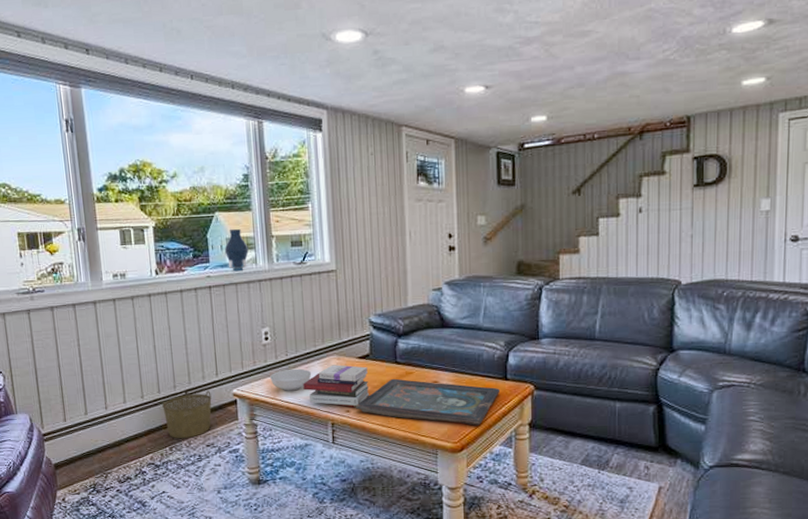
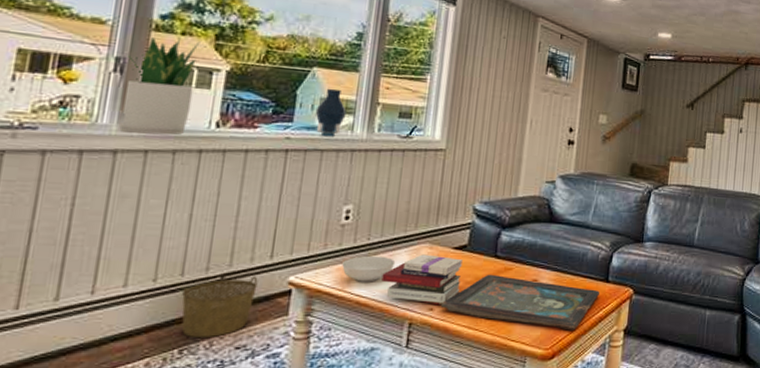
planter: none [84,205,136,288] -> present [119,38,201,136]

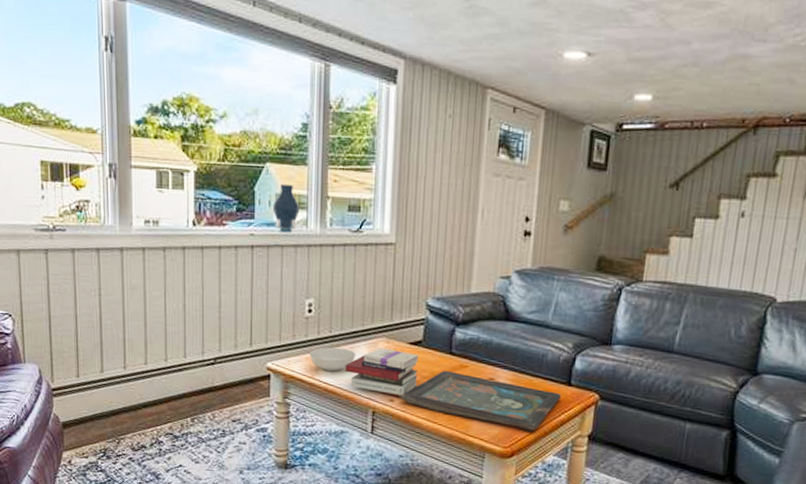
planter: present [119,38,201,136] -> none [117,141,171,234]
basket: present [181,276,258,339] -> none [187,360,243,411]

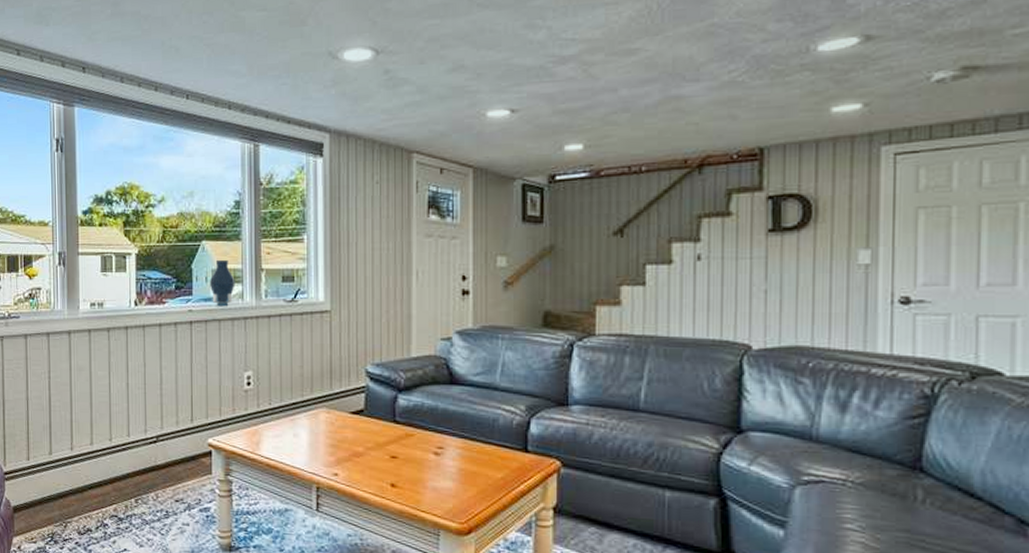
bowl: present [310,347,356,372] -> none [250,420,297,446]
books: present [345,348,418,398] -> none [286,419,362,471]
decorative tray: present [400,370,561,432] -> none [344,440,518,505]

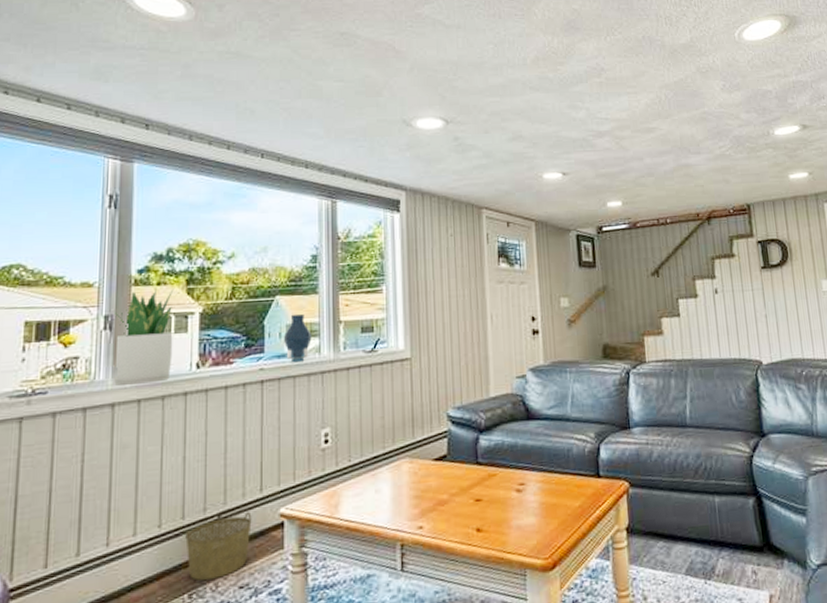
planter: none [66,229,115,317] -> present [113,288,174,386]
basket: none [131,437,184,491] -> present [185,511,252,582]

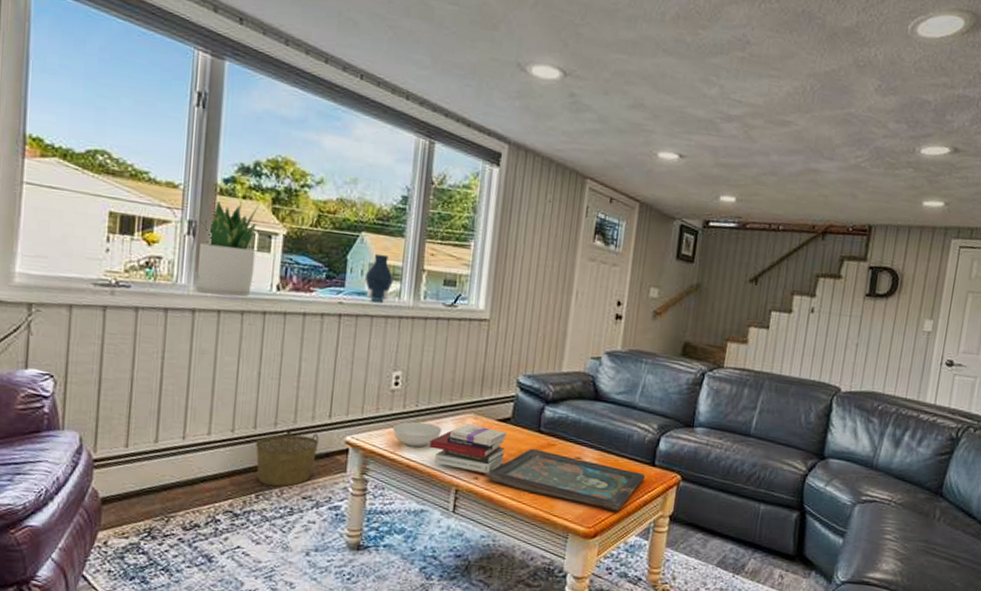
bowl: none [328,476,379,507] -> present [393,421,442,448]
books: none [368,469,447,523] -> present [429,424,506,476]
decorative tray: none [429,482,593,536] -> present [485,448,645,512]

